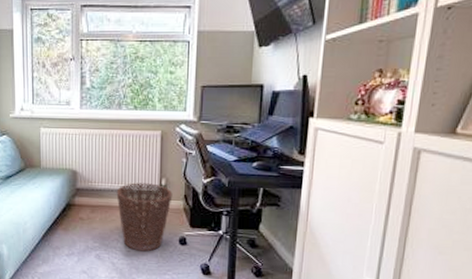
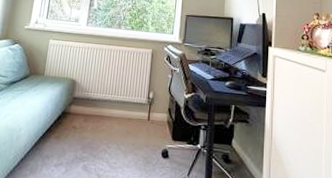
basket: present [116,183,173,252] -> none [109,94,159,164]

